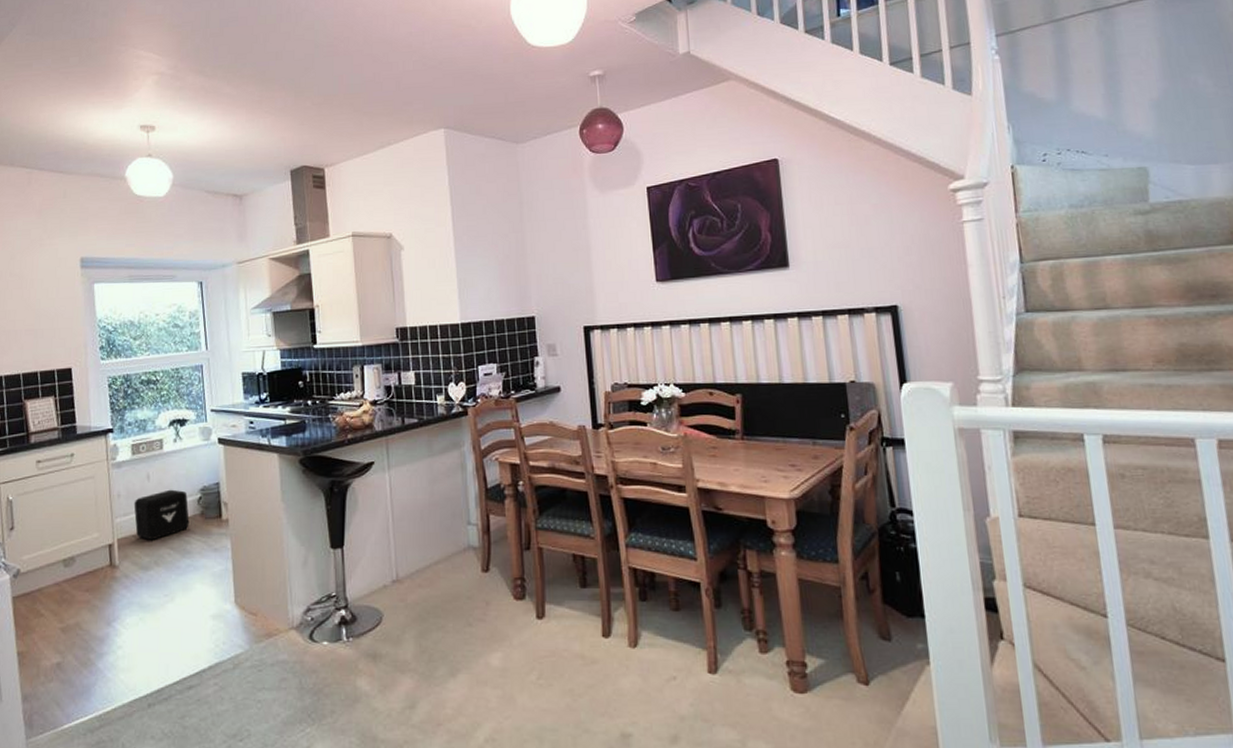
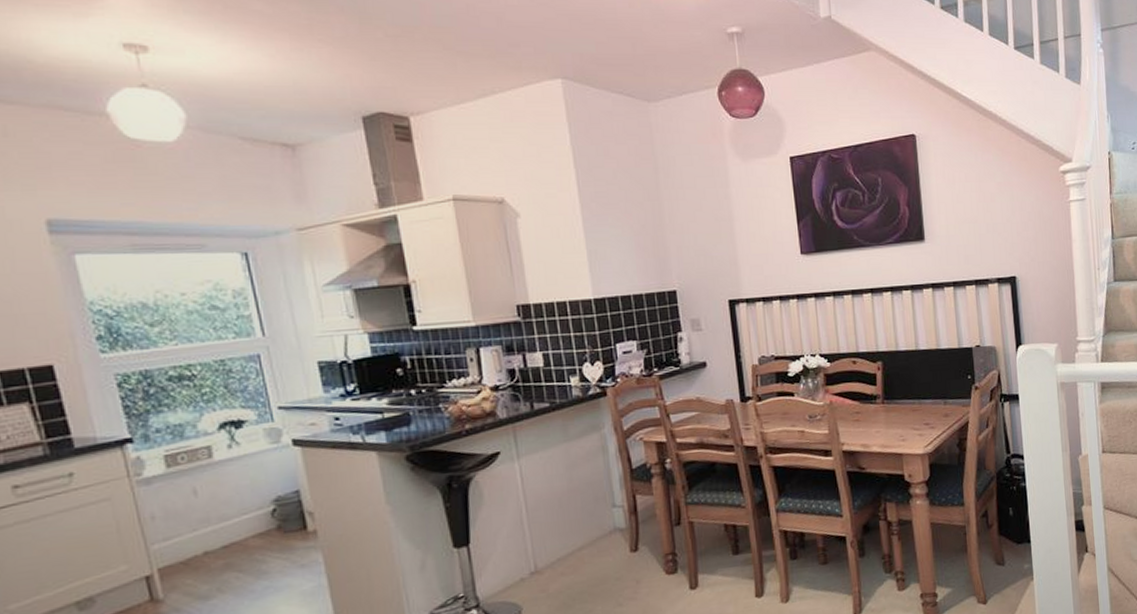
air purifier: present [133,489,190,540] -> none [177,503,262,565]

